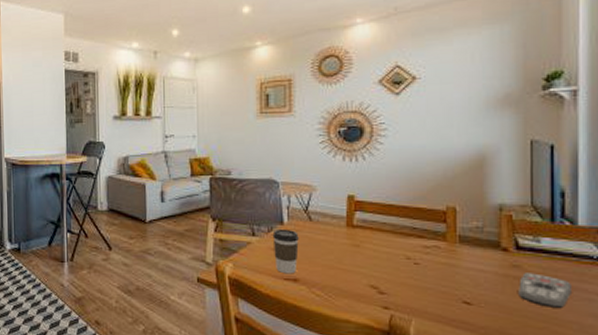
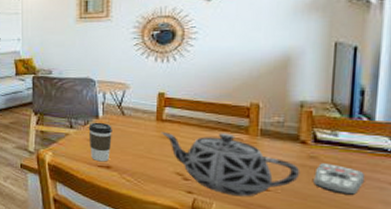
teapot: none [352,239,504,312] -> present [160,131,300,197]

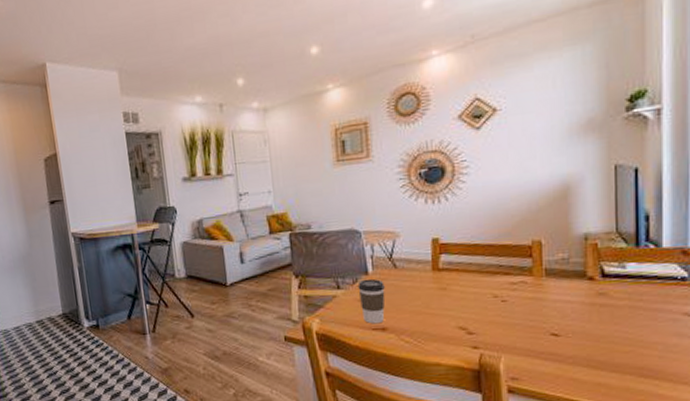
teapot: present [160,131,300,197] -> none [438,277,591,346]
remote control: present [314,163,366,196] -> none [605,299,658,332]

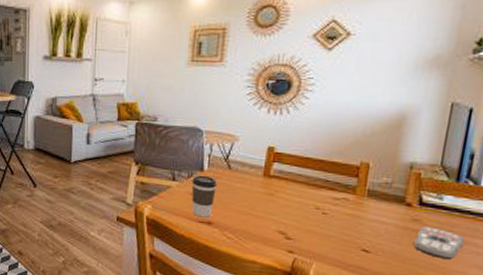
remote control: none [605,299,658,332] -> present [414,226,465,260]

